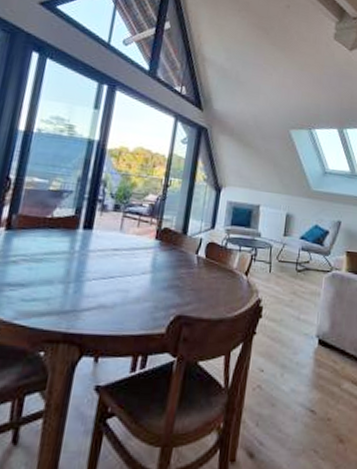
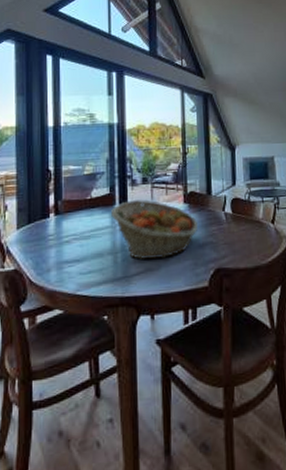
fruit basket: none [71,227,167,297] -> present [111,199,199,259]

